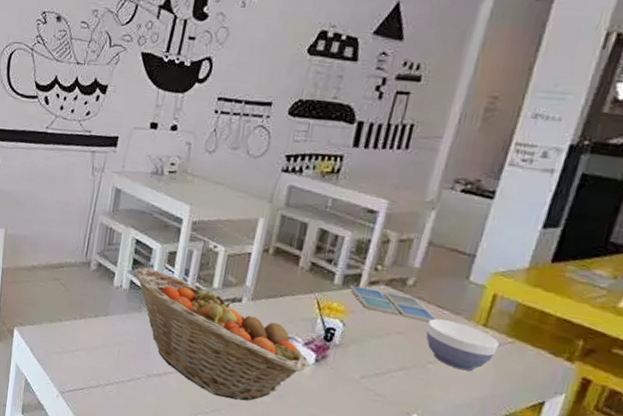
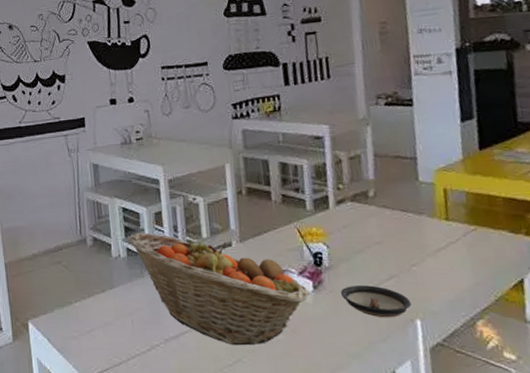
saucer: none [342,367,414,407] -> present [340,285,412,318]
drink coaster: present [349,284,438,323] -> none [321,207,405,228]
bowl: present [425,318,499,371] -> none [399,221,466,266]

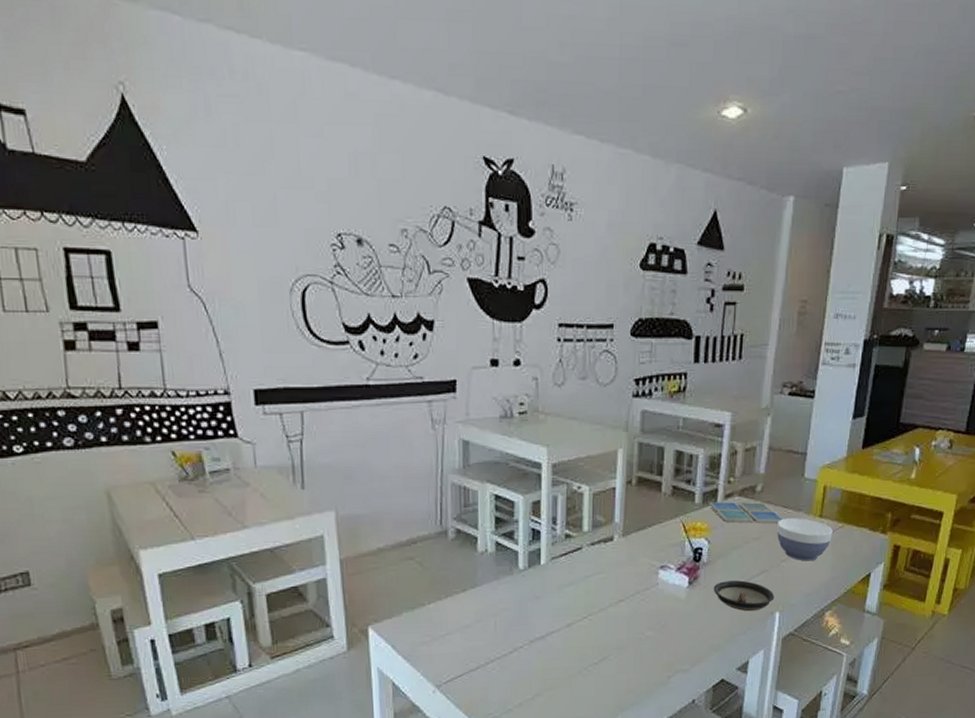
fruit basket: present [128,232,310,346] -> none [499,524,685,644]
drink coaster: none [321,207,405,228] -> present [709,501,784,524]
bowl: none [399,221,466,266] -> present [777,518,833,561]

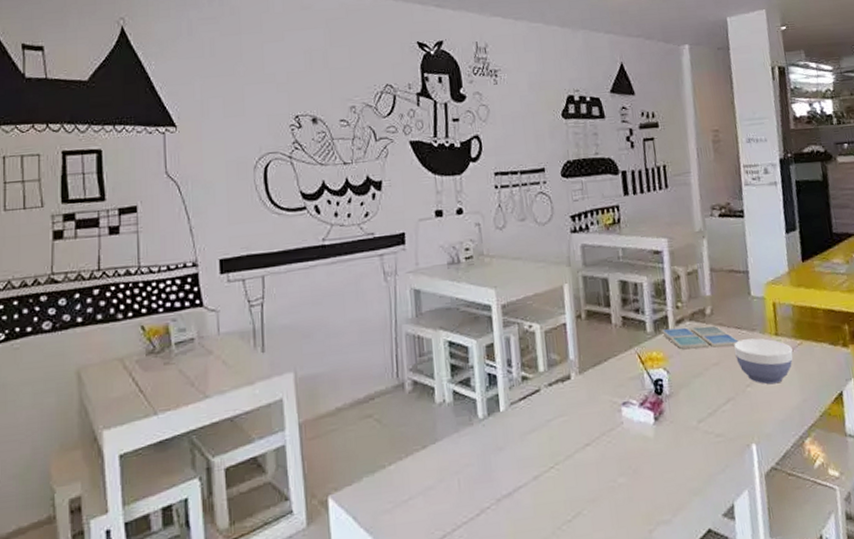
saucer: present [713,580,775,612] -> none [680,411,747,446]

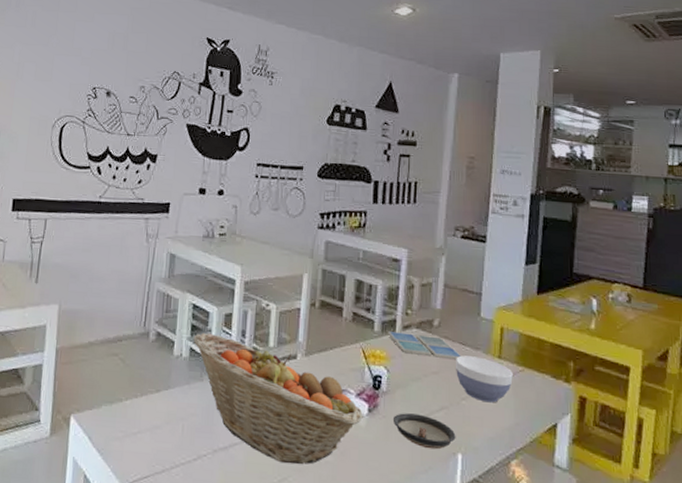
fruit basket: none [455,370,651,497] -> present [193,332,364,464]
saucer: none [680,411,747,446] -> present [392,413,456,450]

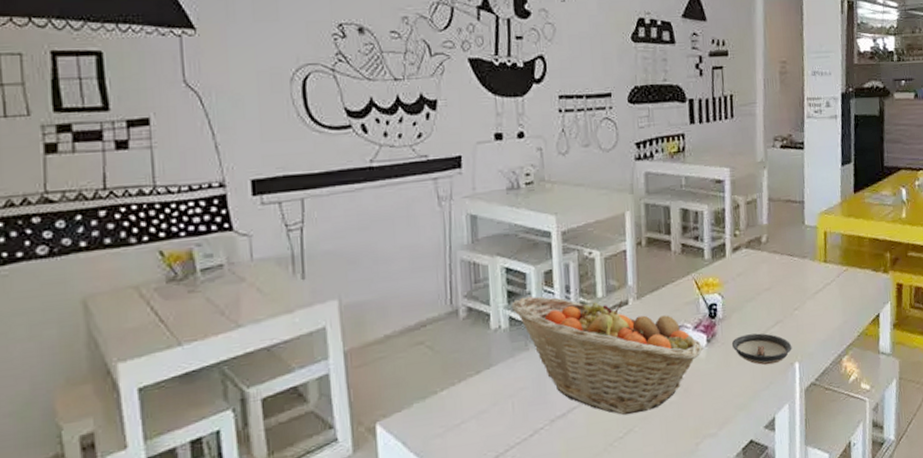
drink coaster: present [387,330,462,360] -> none [718,253,791,276]
bowl: present [456,355,513,403] -> none [786,265,839,308]

